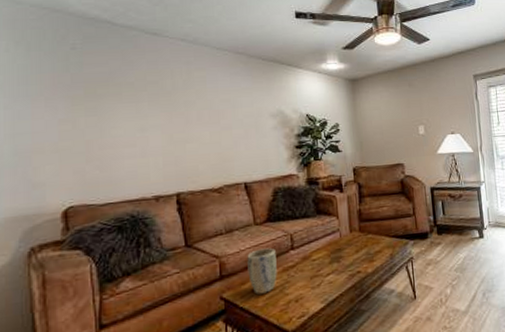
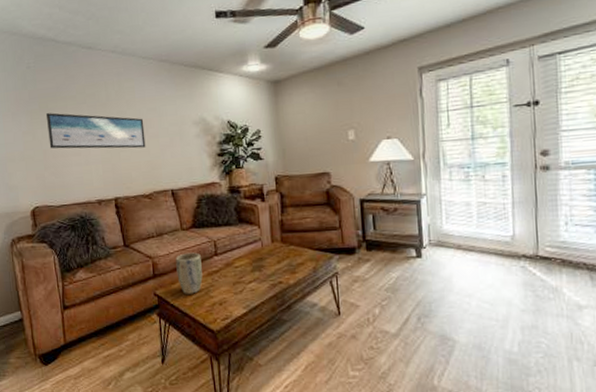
wall art: none [92,99,217,140] -> present [45,113,146,149]

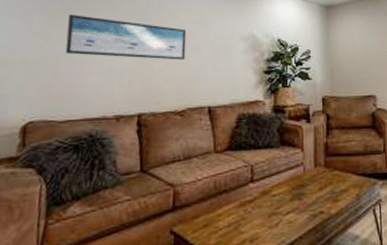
plant pot: present [175,252,203,294] -> none [202,179,234,230]

